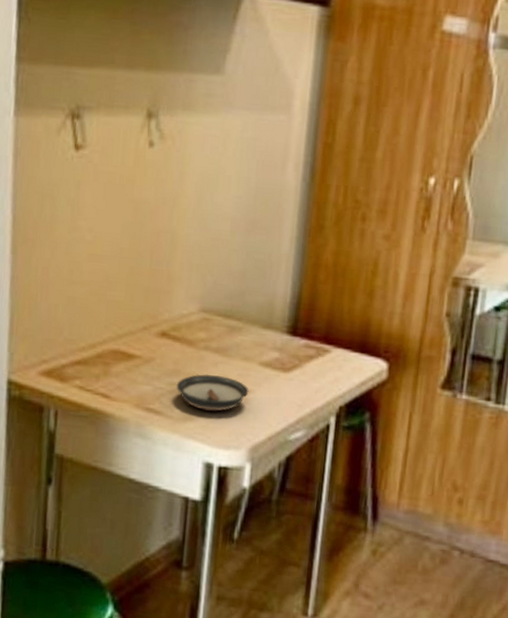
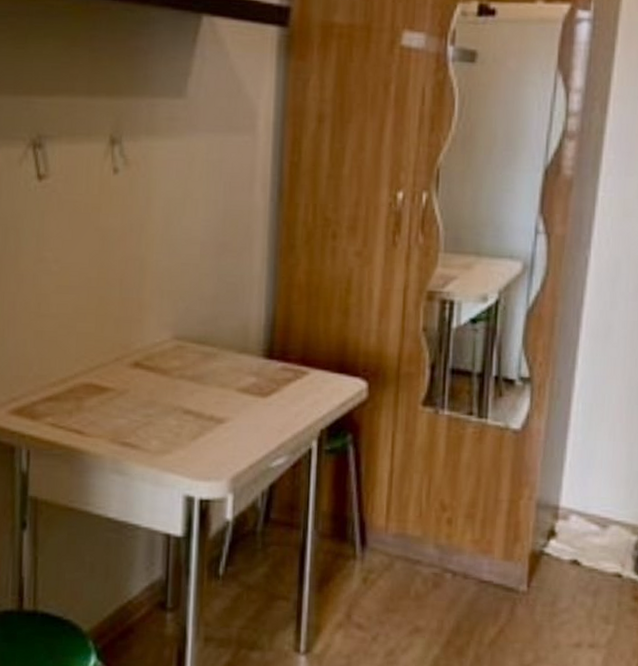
saucer: present [176,374,249,412] -> none [152,403,227,443]

